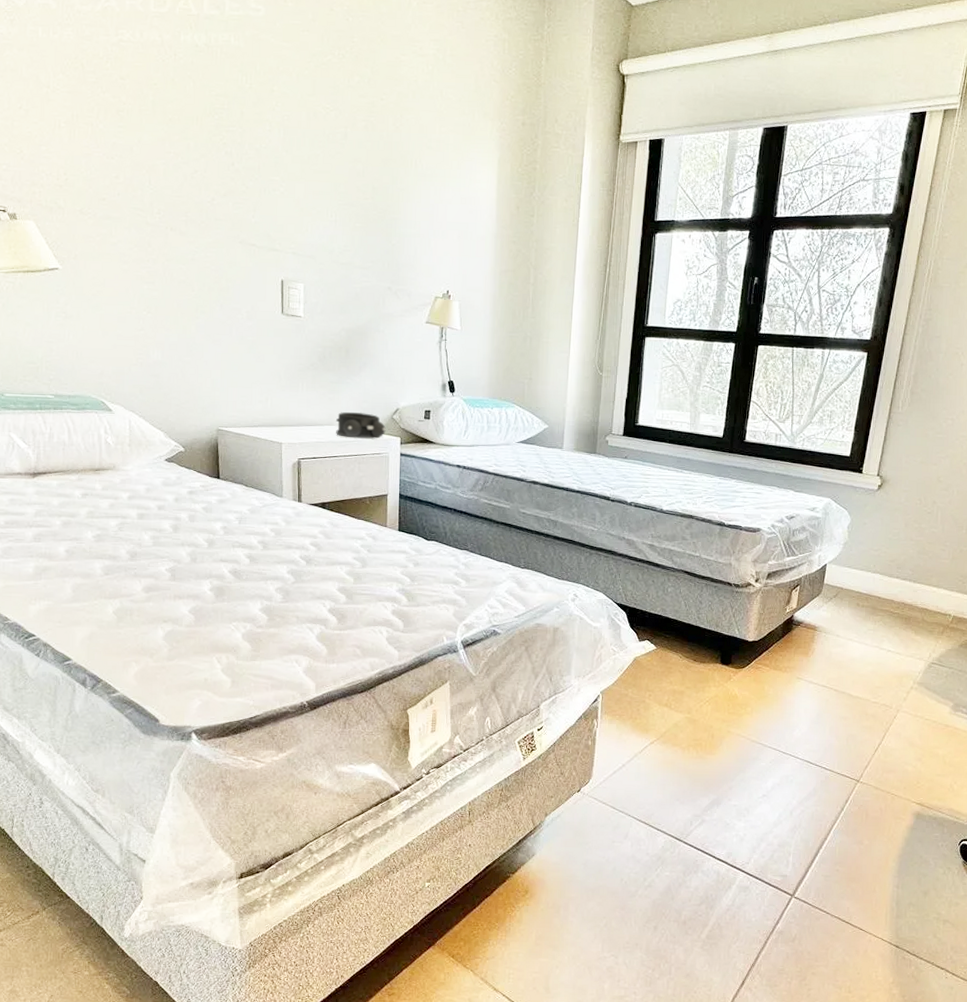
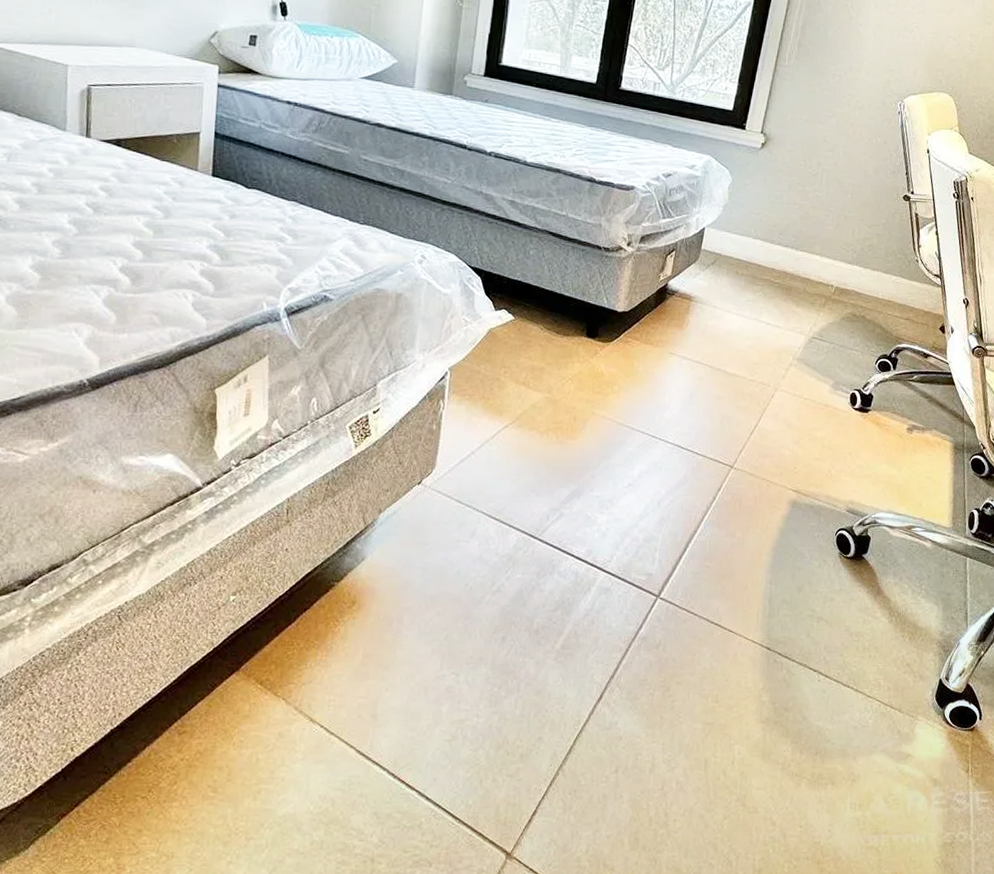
alarm clock: present [336,412,386,440] -> none [138,32,201,67]

